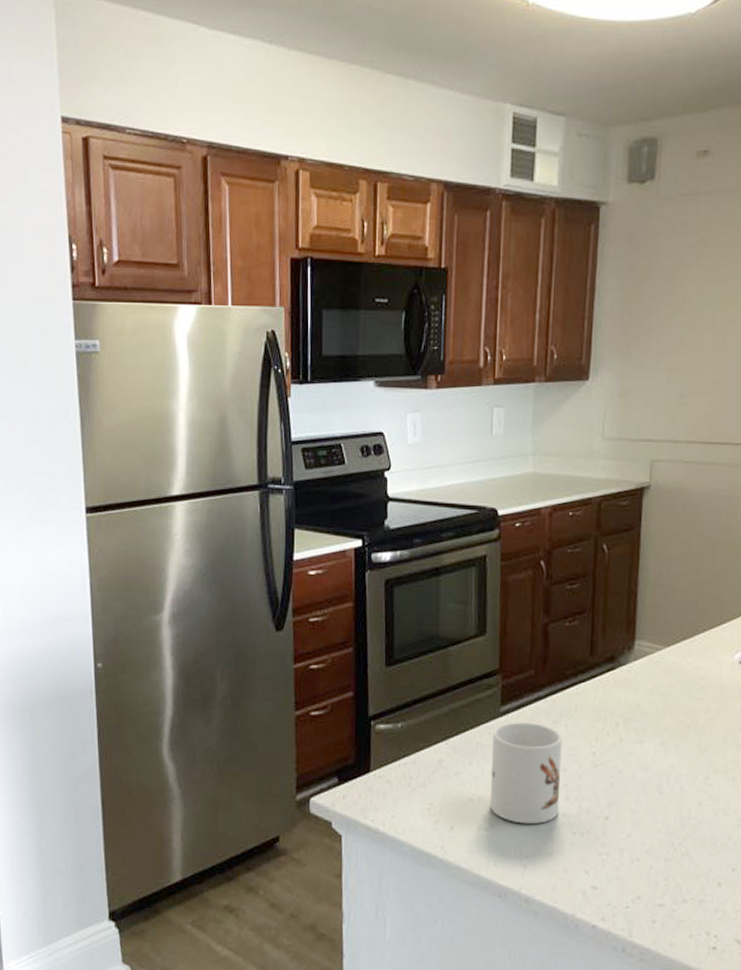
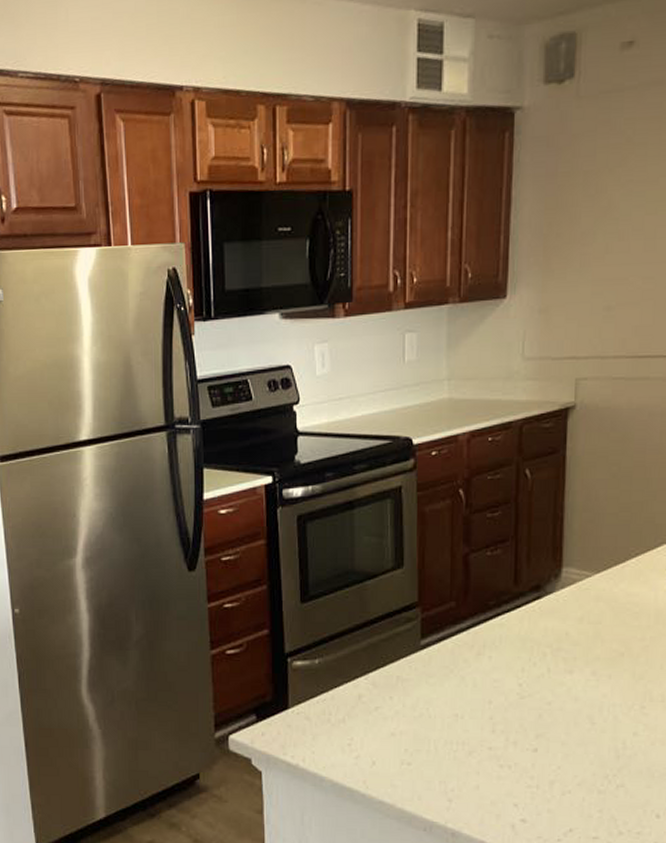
mug: present [489,722,563,825] -> none [412,655,487,758]

